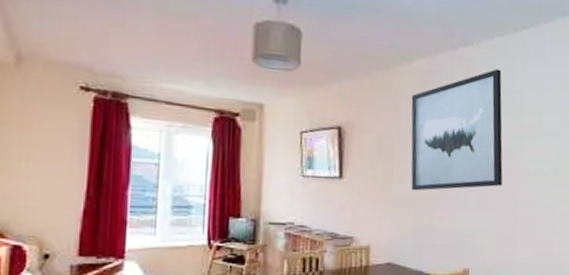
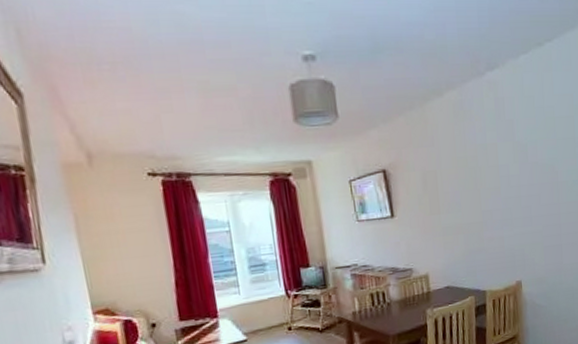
wall art: present [411,69,503,191] -> none [446,87,543,218]

